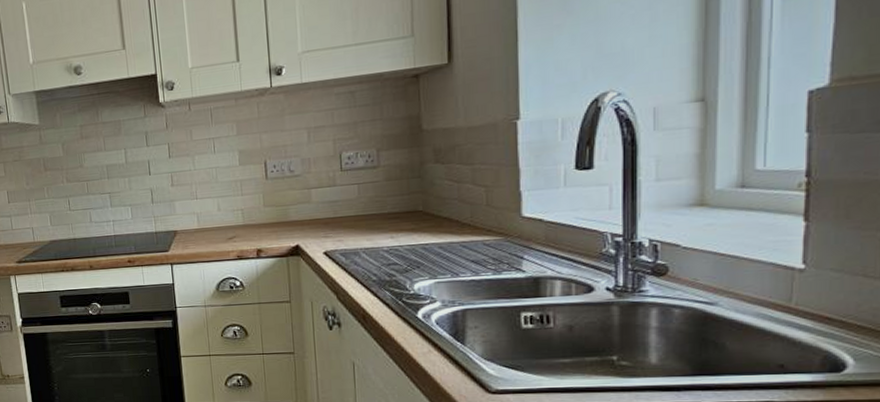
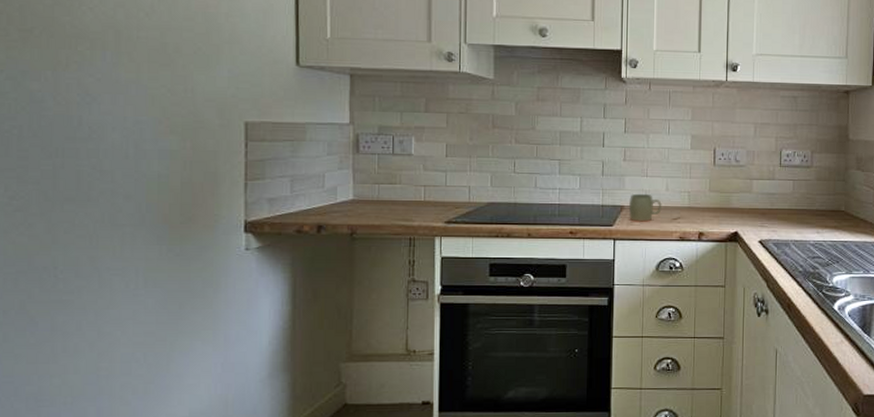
mug: none [182,216,216,245] -> present [628,193,662,222]

